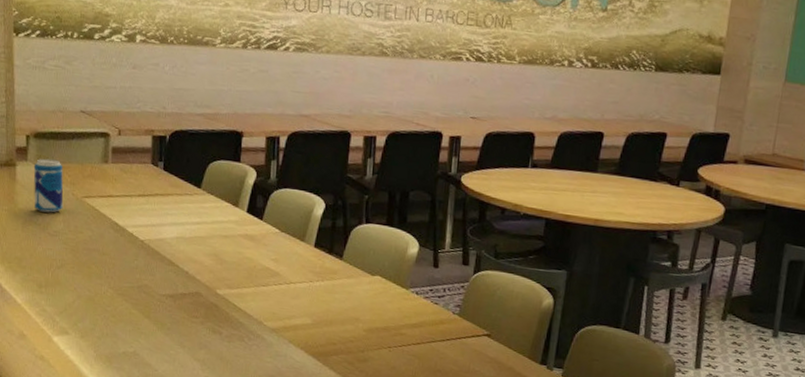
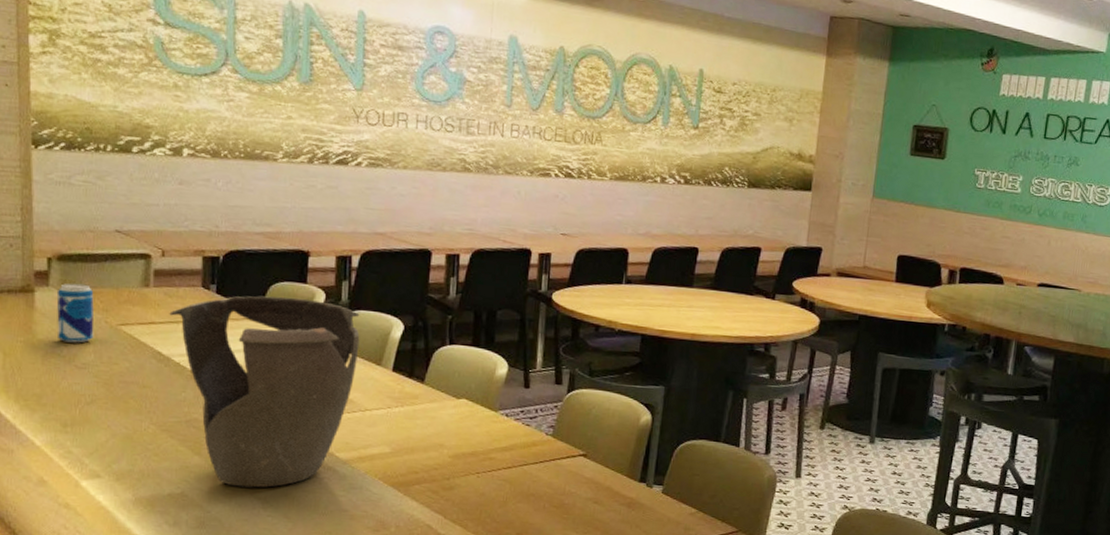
decorative bowl: none [124,173,286,351] -> present [169,295,360,488]

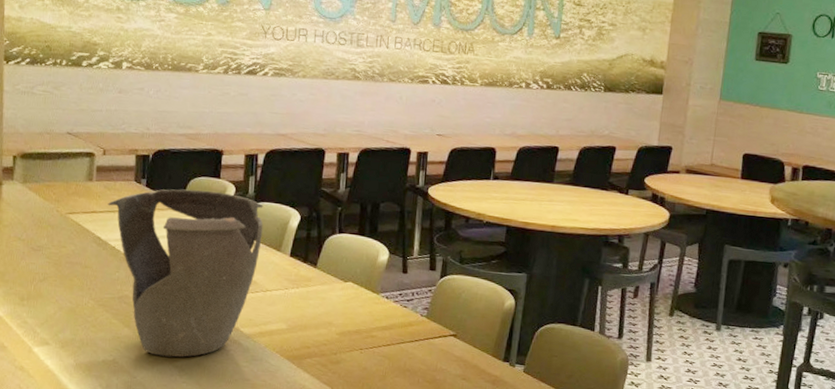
beverage can: present [56,283,94,343] -> none [18,177,49,229]

